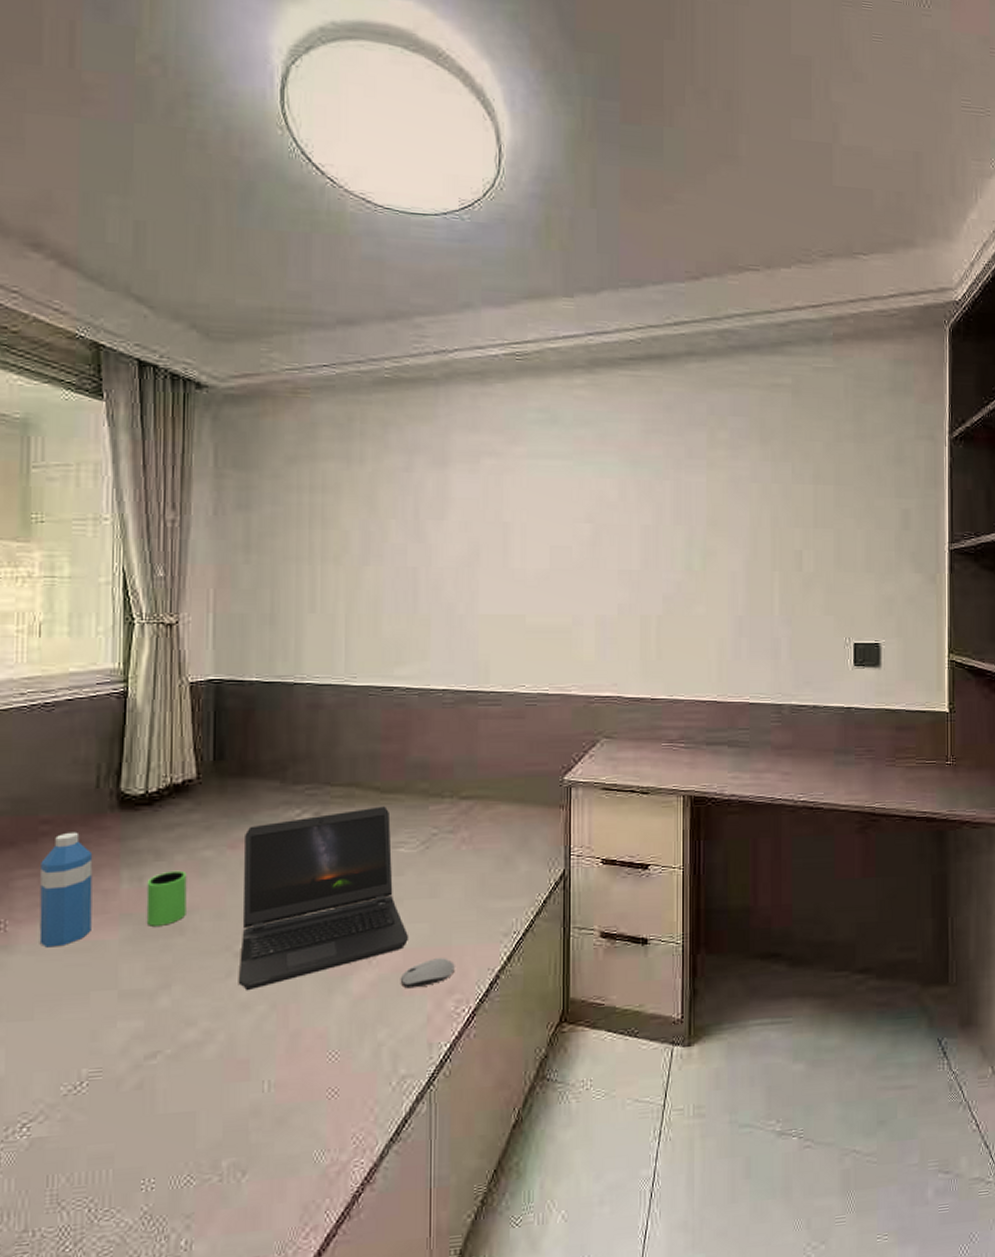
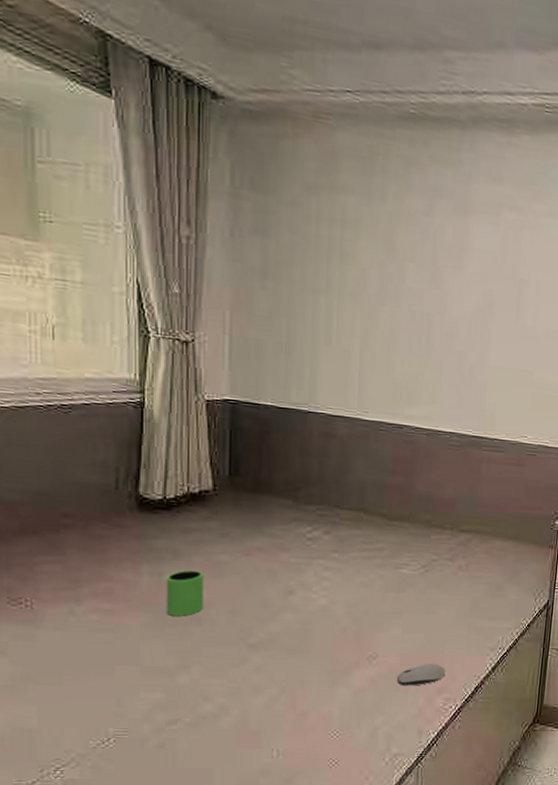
water bottle: present [39,832,93,948] -> none [64,526,114,626]
laptop computer: present [238,806,409,991] -> none [251,531,407,677]

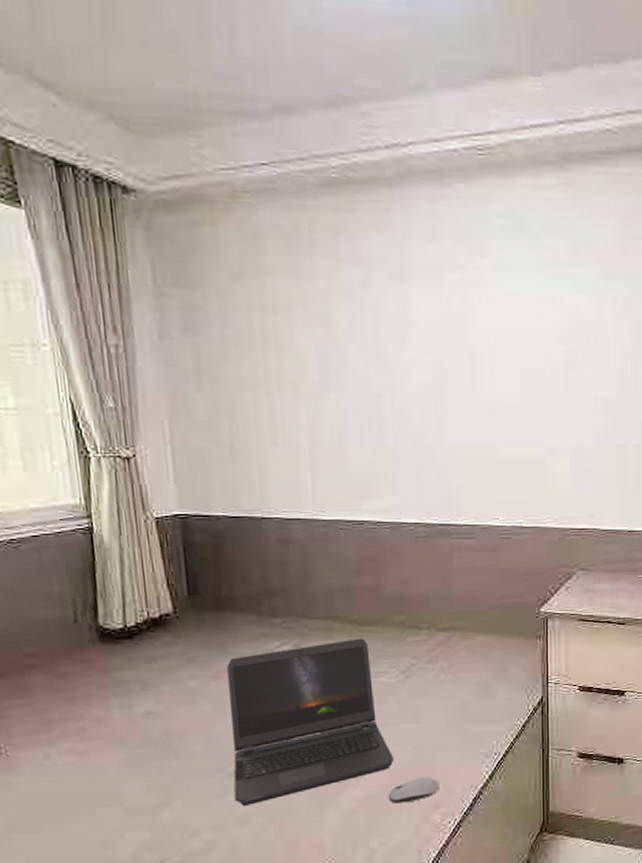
mug: present [166,569,204,616] -> none [136,699,178,750]
laptop computer: none [251,531,407,677] -> present [227,638,395,807]

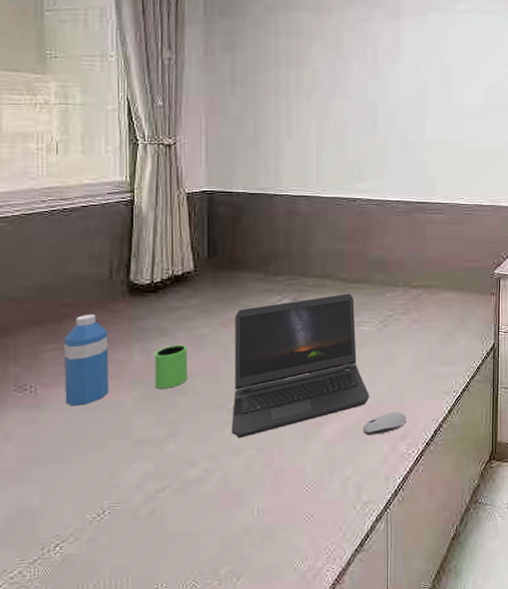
water bottle: none [31,664,89,770] -> present [64,314,109,406]
mug: none [136,699,178,750] -> present [154,344,188,389]

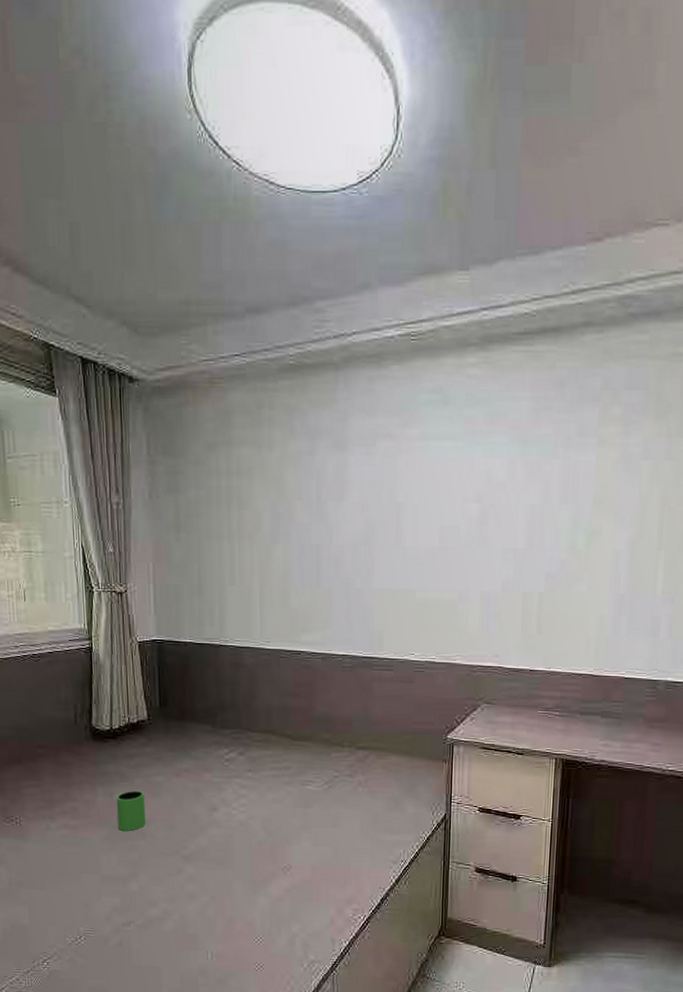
water bottle: present [64,314,109,406] -> none [40,755,79,840]
laptop computer: present [231,293,370,439] -> none [186,751,316,885]
computer mouse: present [363,412,407,436] -> none [309,875,353,897]

